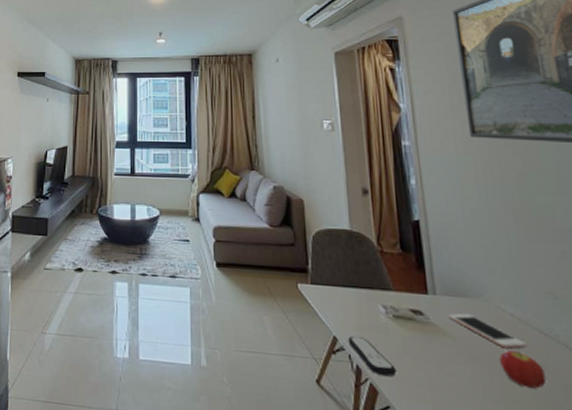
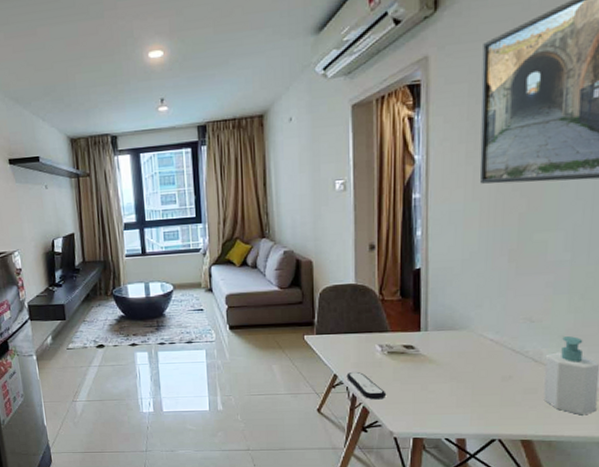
cell phone: present [449,313,528,349] -> none [437,342,501,367]
fruit: present [498,350,546,389] -> none [474,368,511,394]

